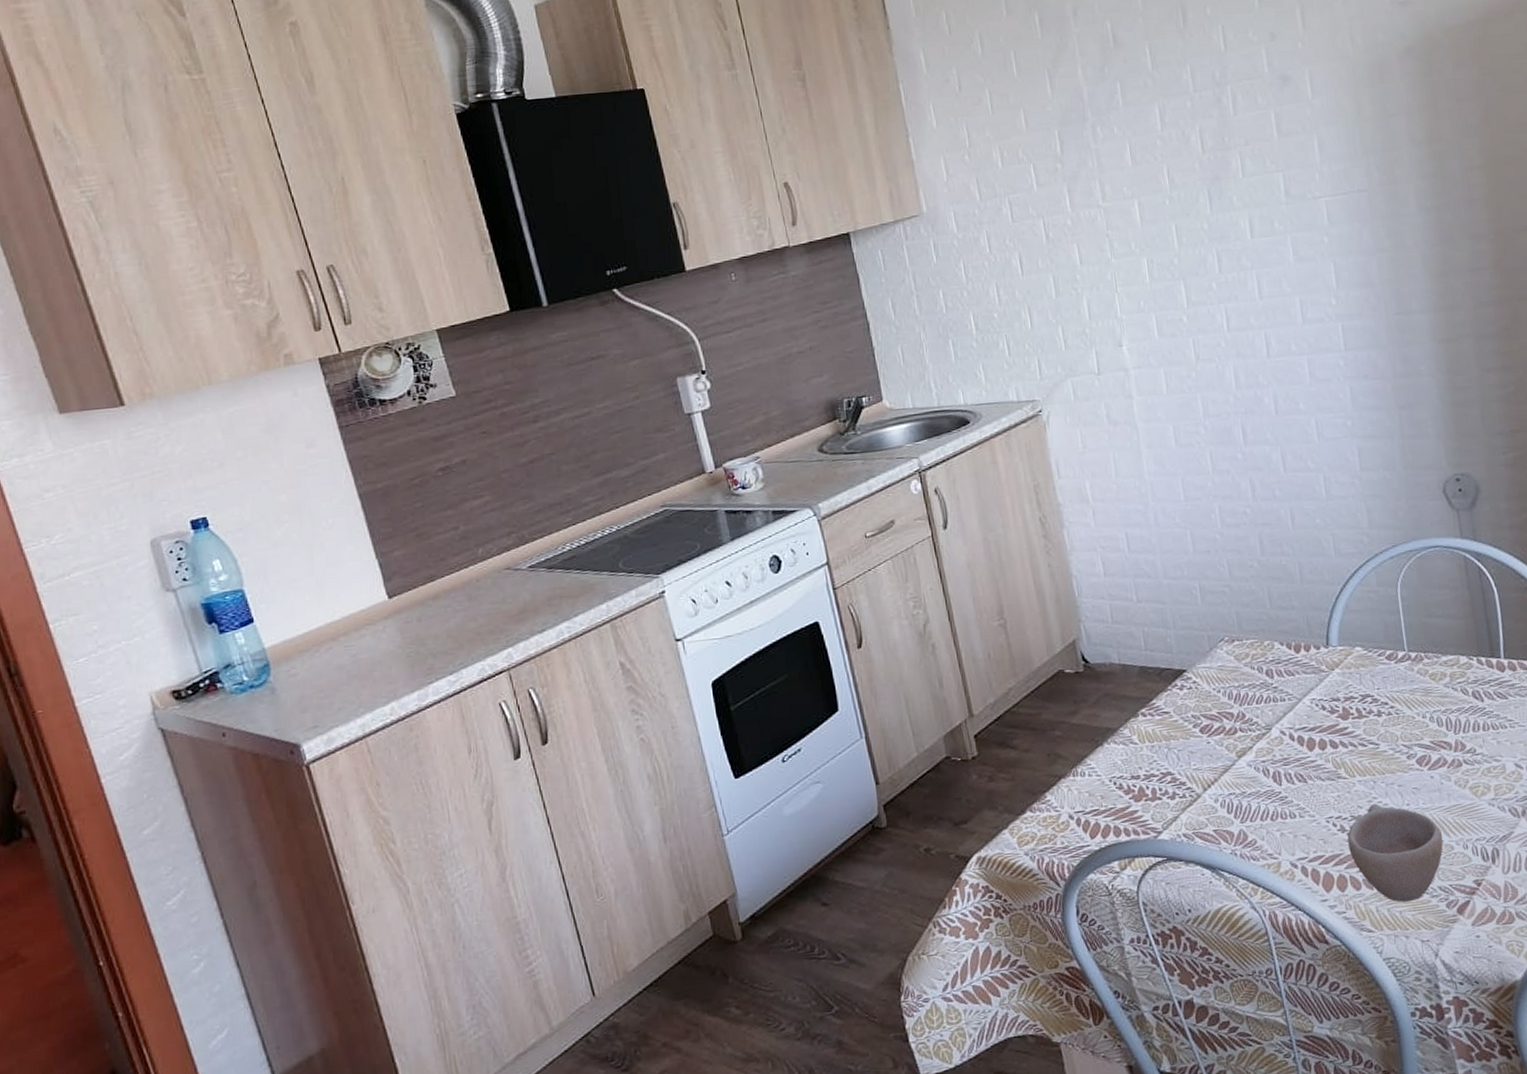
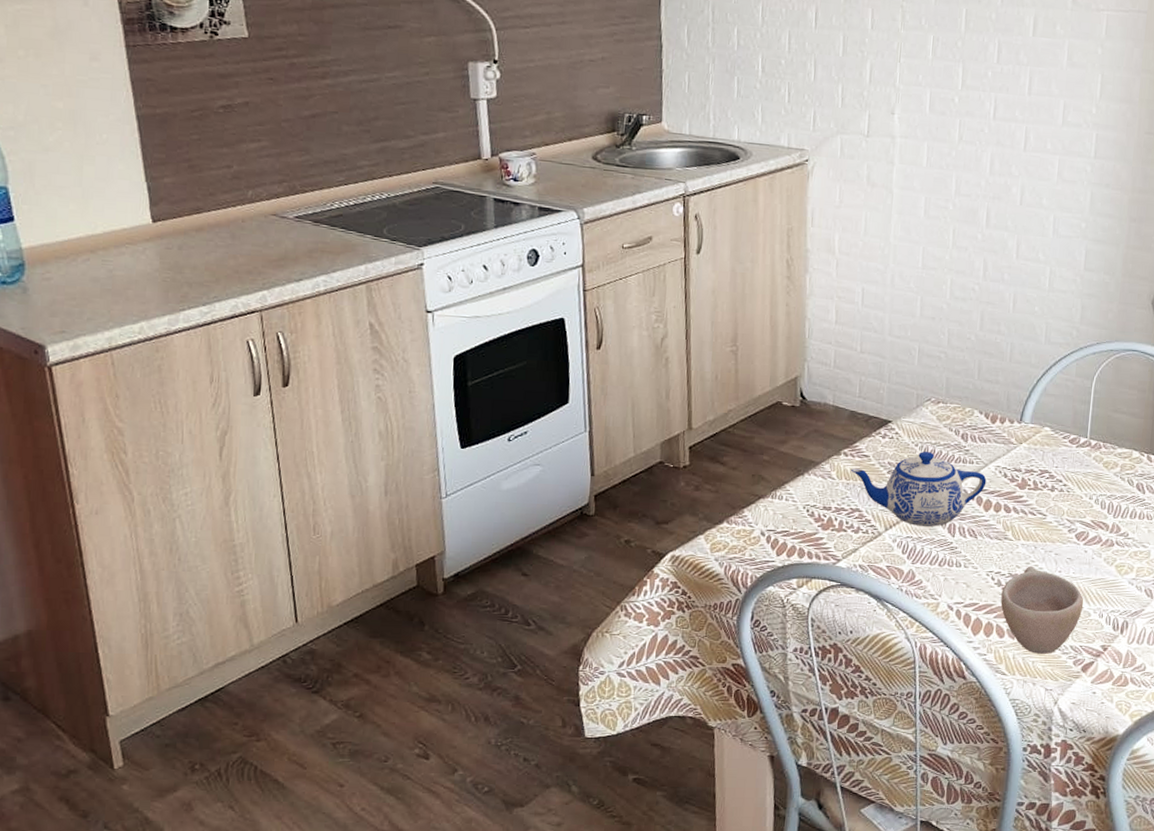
teapot: none [1153,695,1305,781] -> present [851,451,987,527]

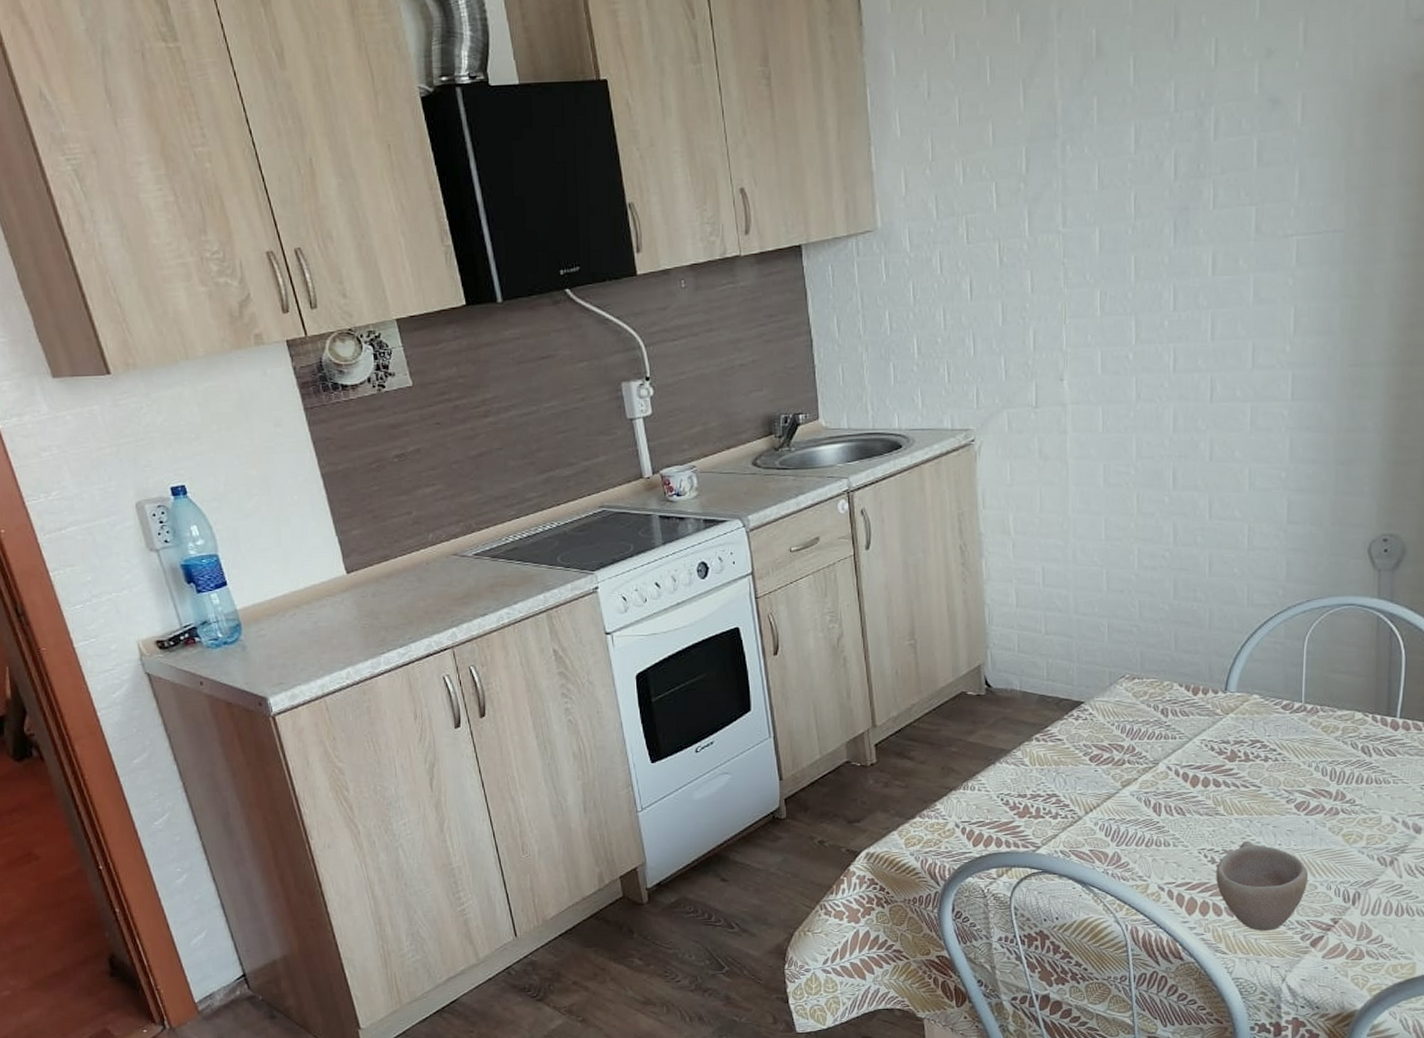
teapot: present [851,451,987,527] -> none [1045,729,1192,808]

